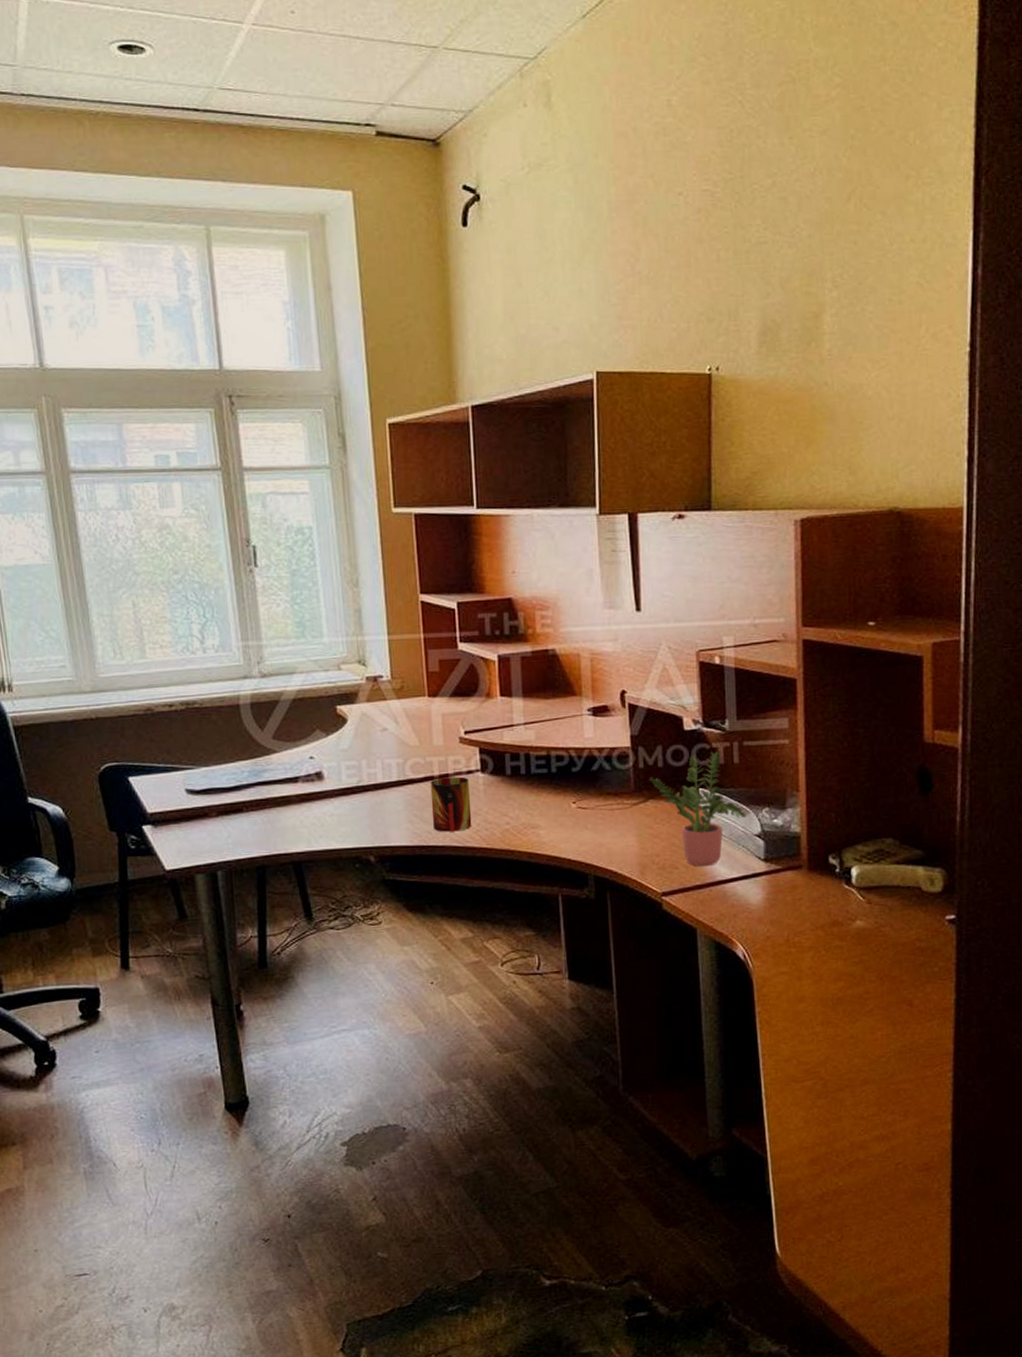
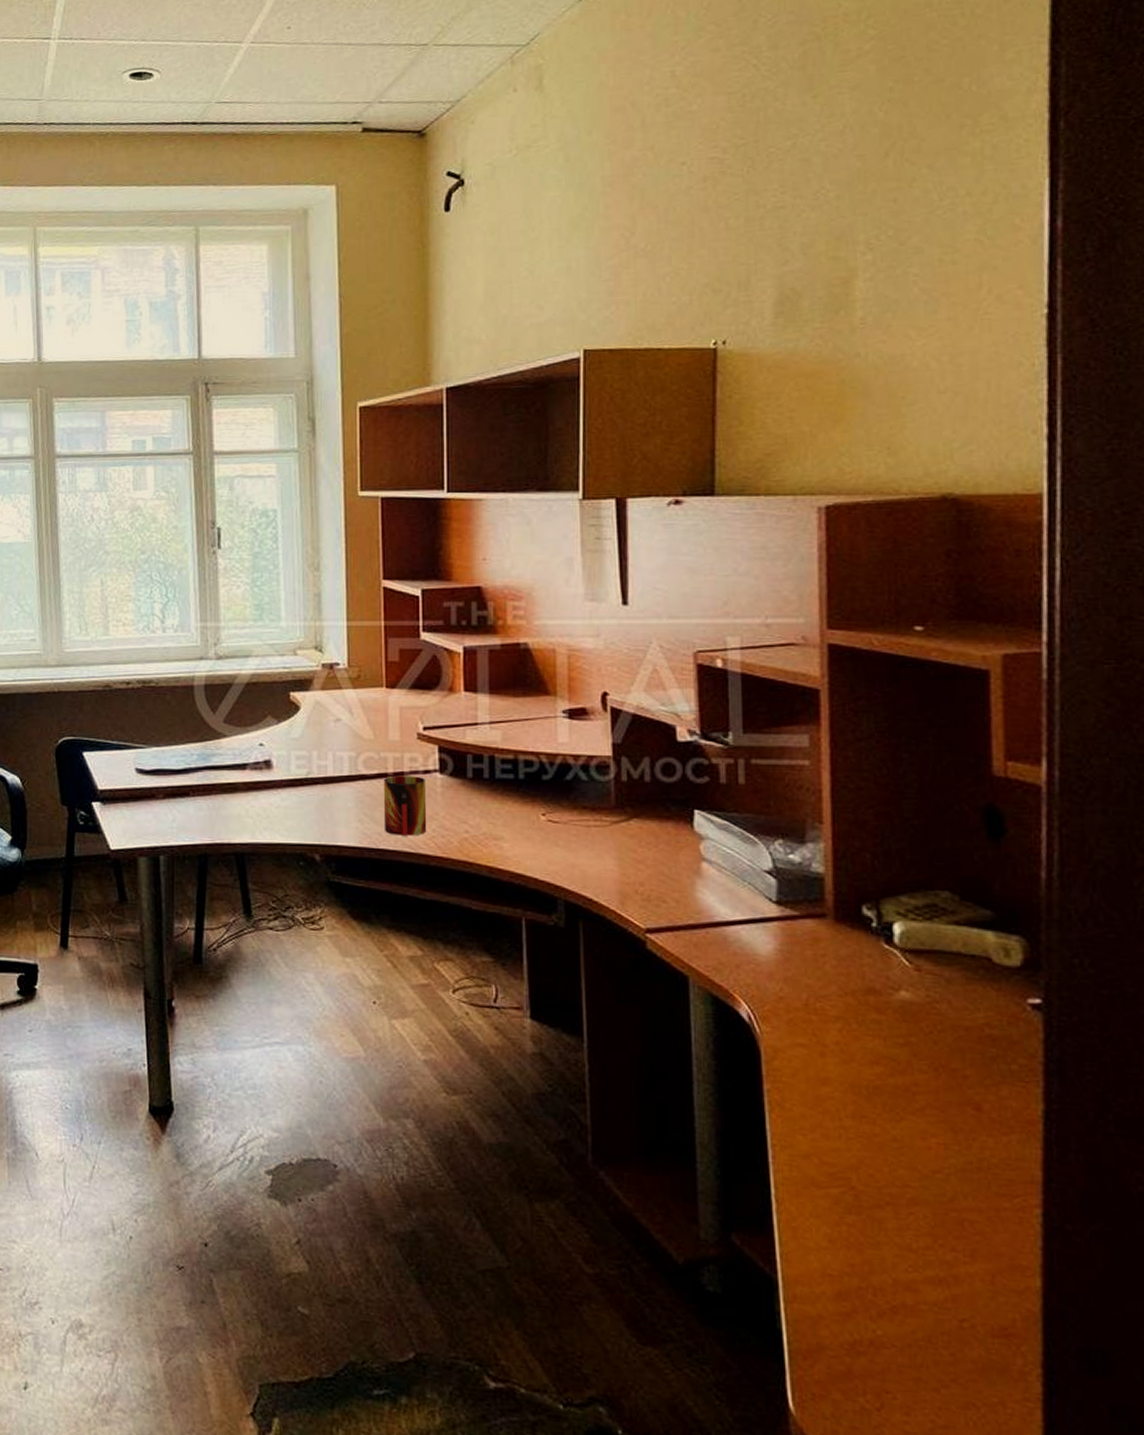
potted plant: present [649,751,747,867] -> none [633,768,754,904]

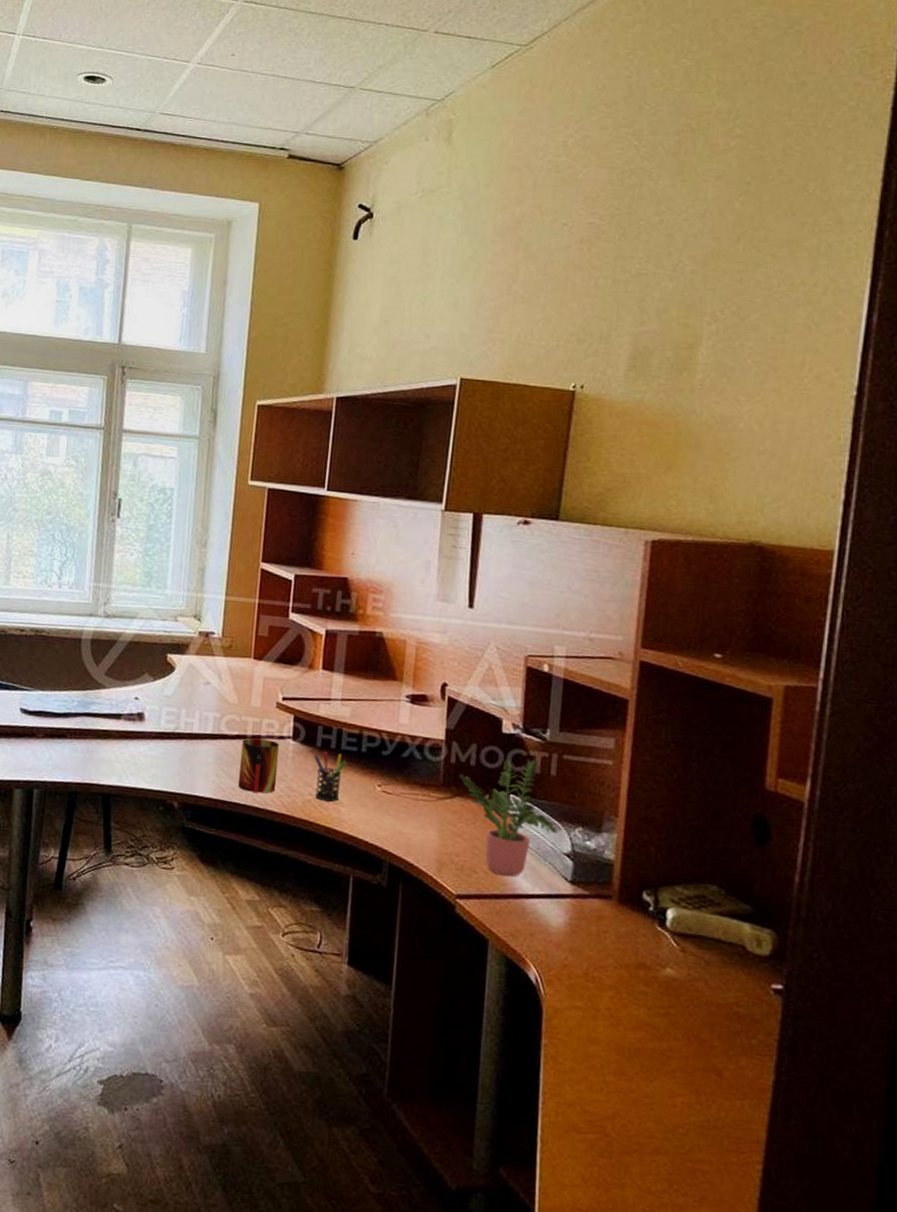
pen holder: none [465,783,504,838] -> present [313,752,347,802]
potted plant: none [633,768,754,904] -> present [459,759,558,877]

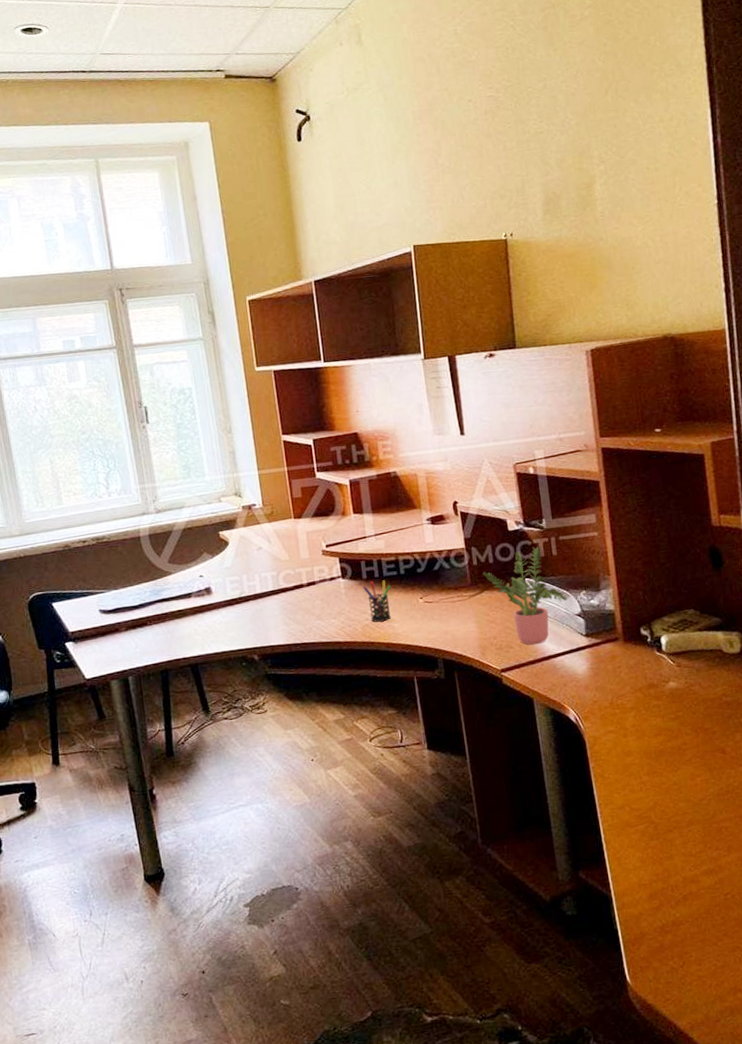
mug: present [238,738,279,794] -> none [300,583,338,631]

